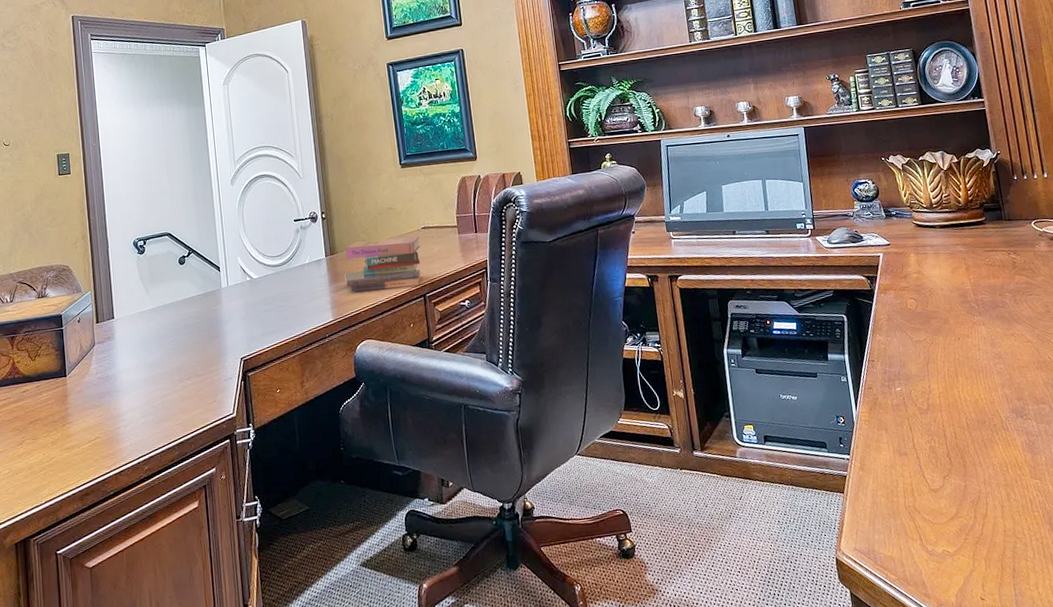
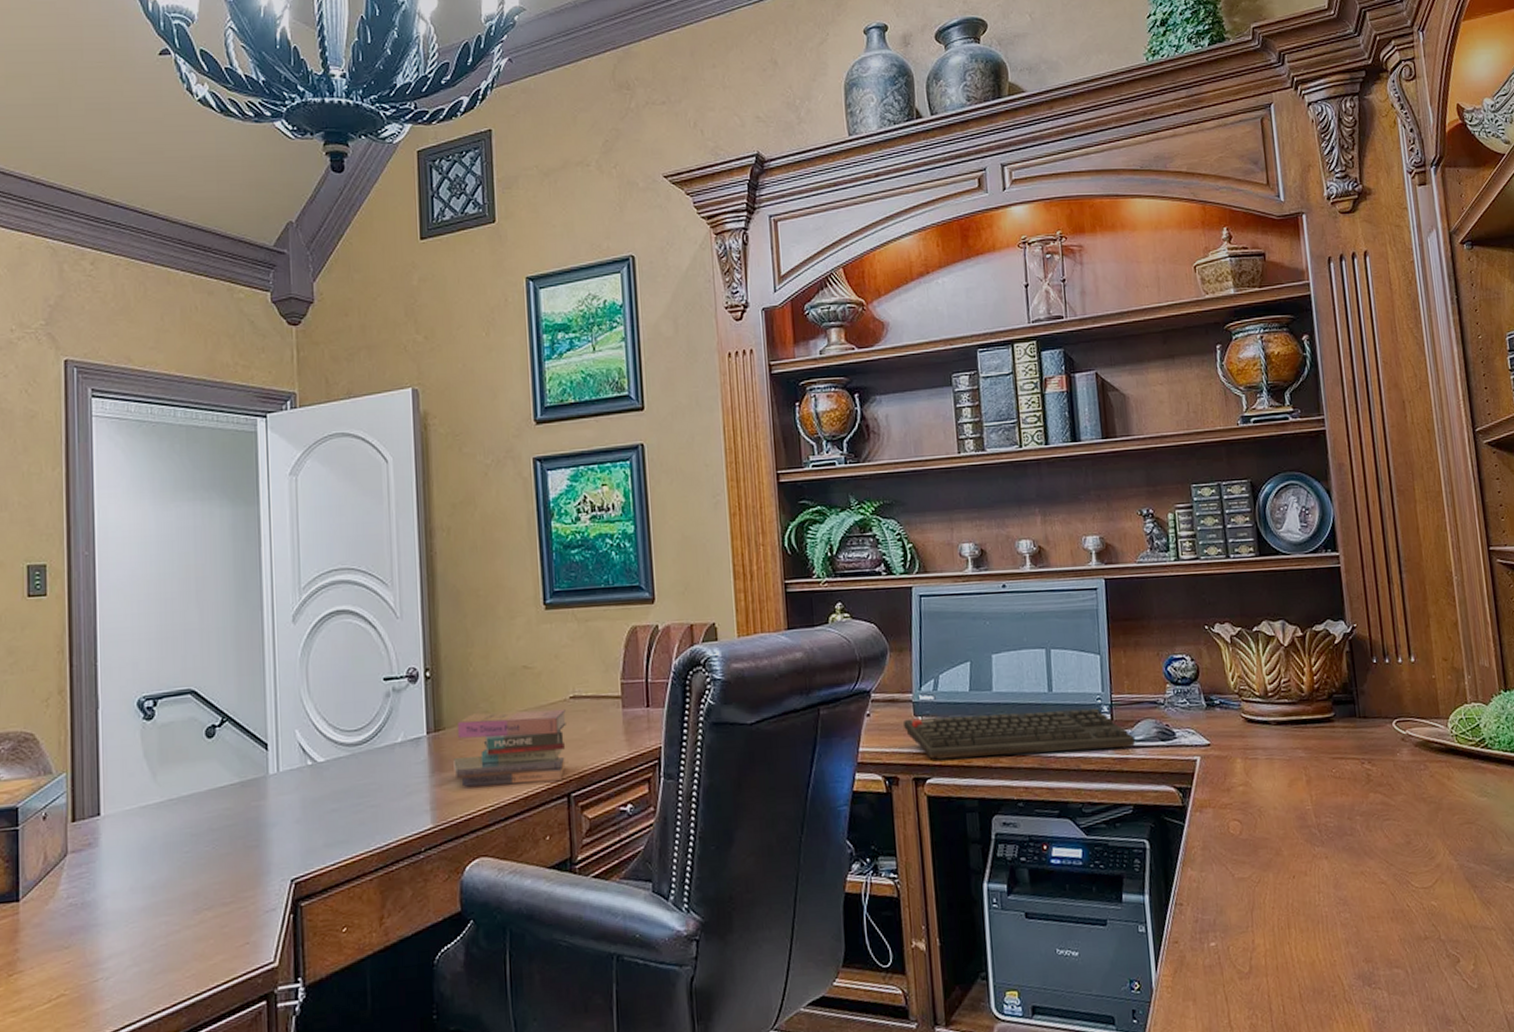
computer keyboard: none [659,221,832,263] -> present [904,708,1135,760]

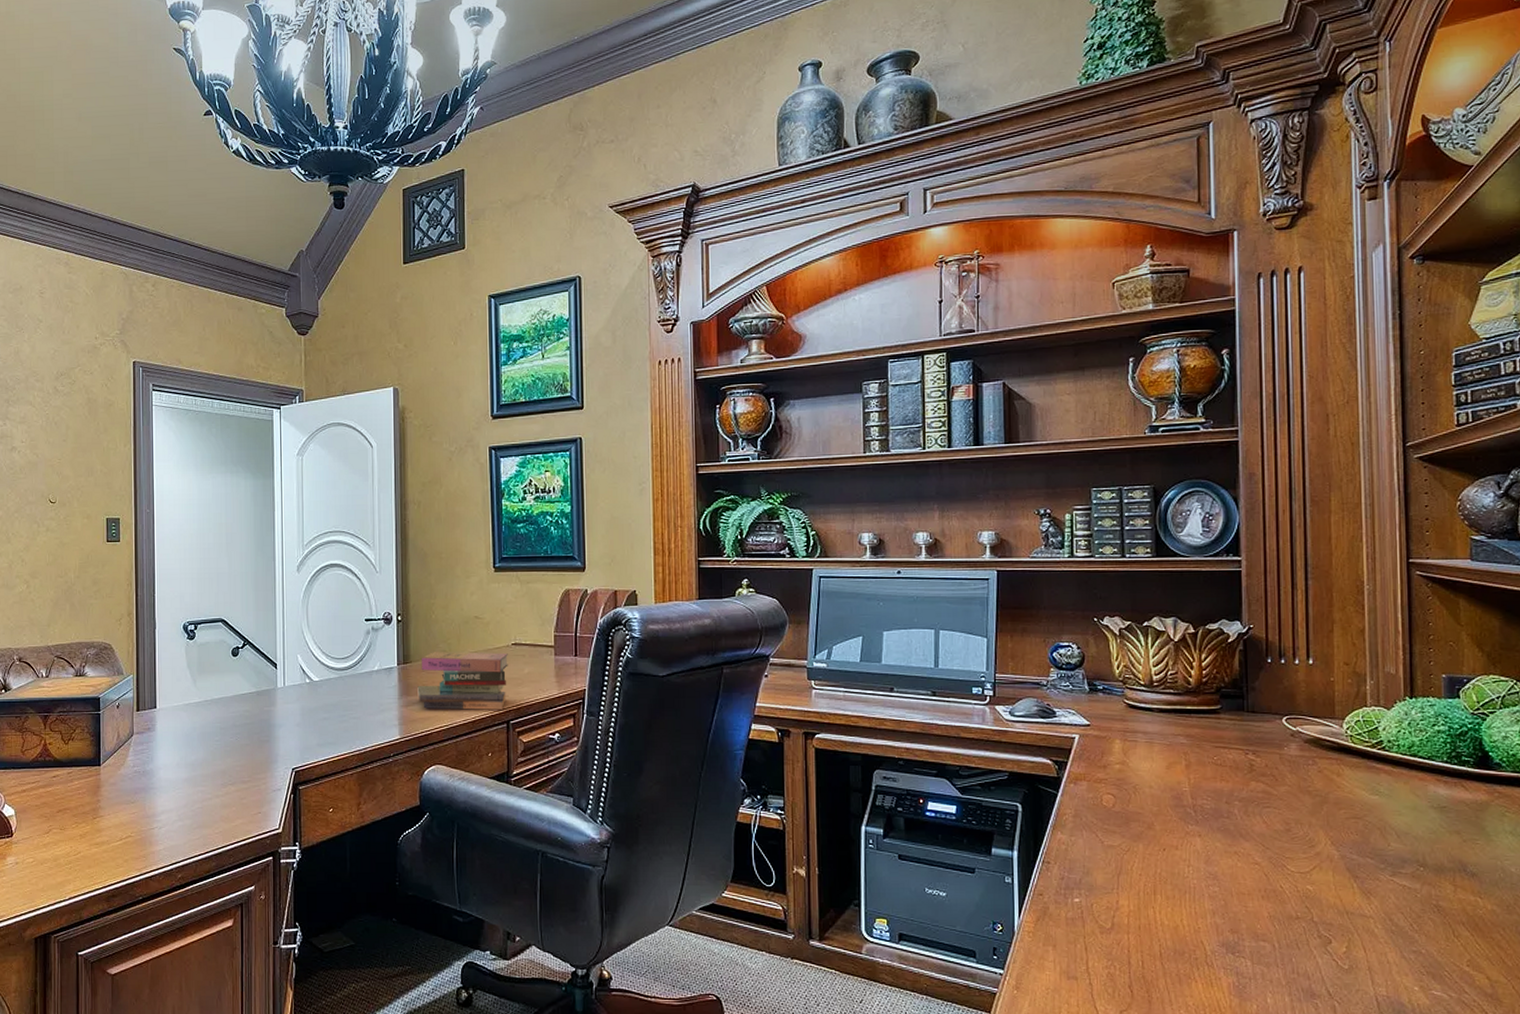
computer keyboard: present [904,708,1135,760] -> none [798,682,1015,722]

